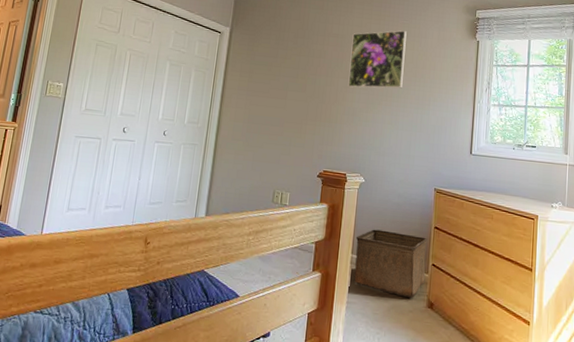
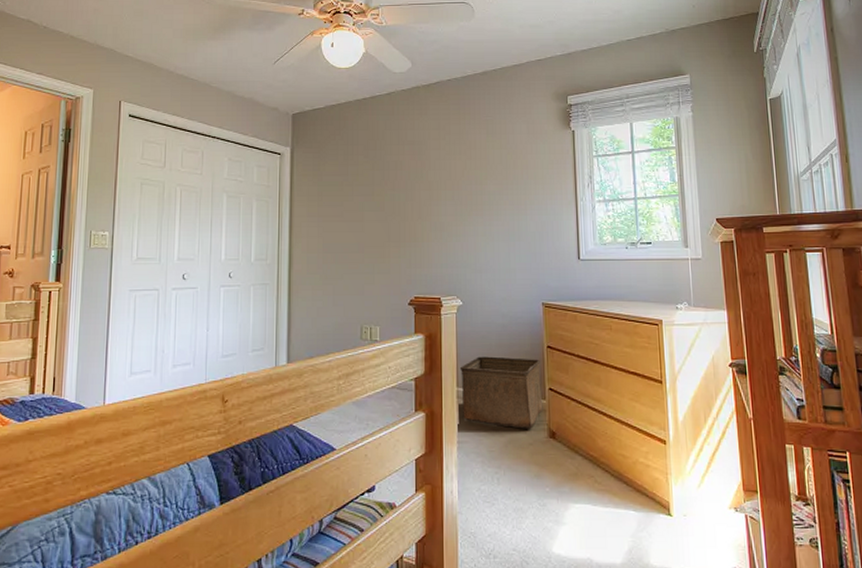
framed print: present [348,30,407,89] -> none [430,129,493,200]

